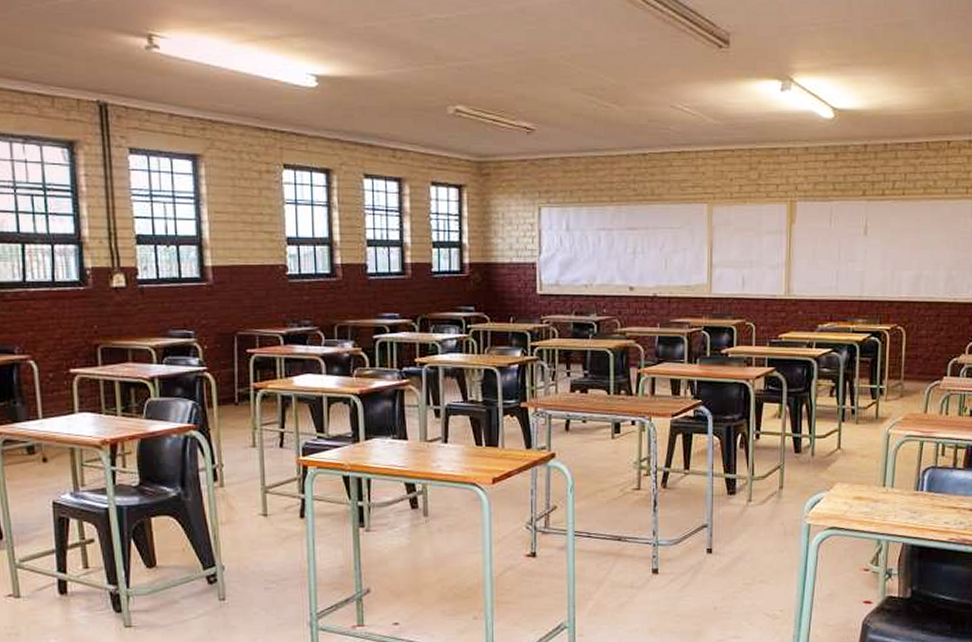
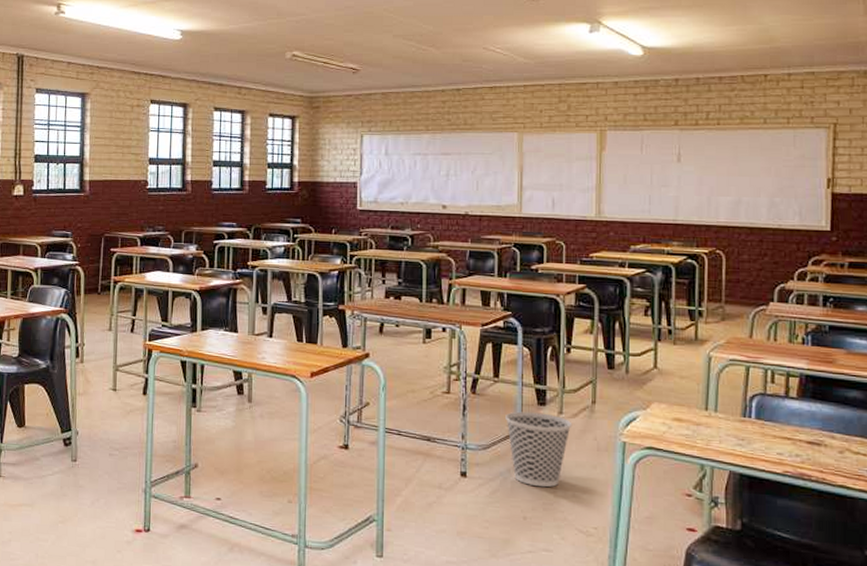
wastebasket: none [696,502,761,577] -> present [506,411,572,488]

